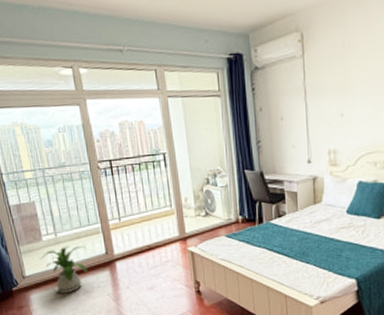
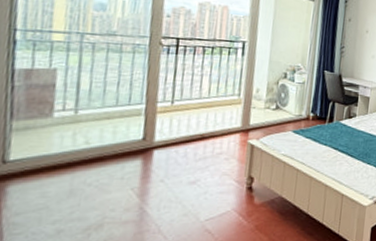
house plant: present [39,245,88,294] -> none [40,126,117,185]

